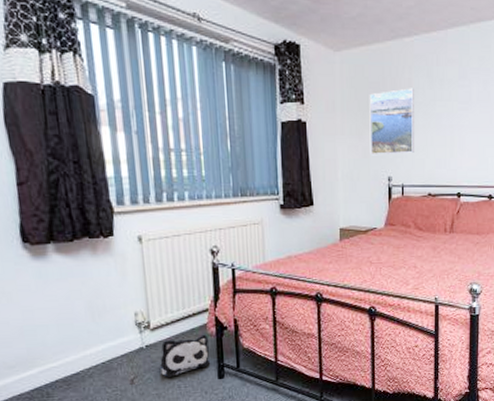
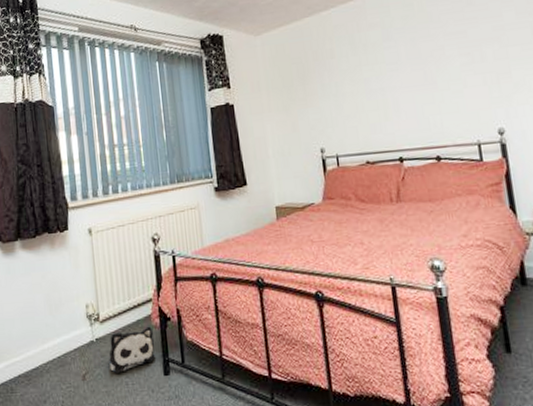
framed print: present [369,88,414,156] -> none [292,57,345,129]

